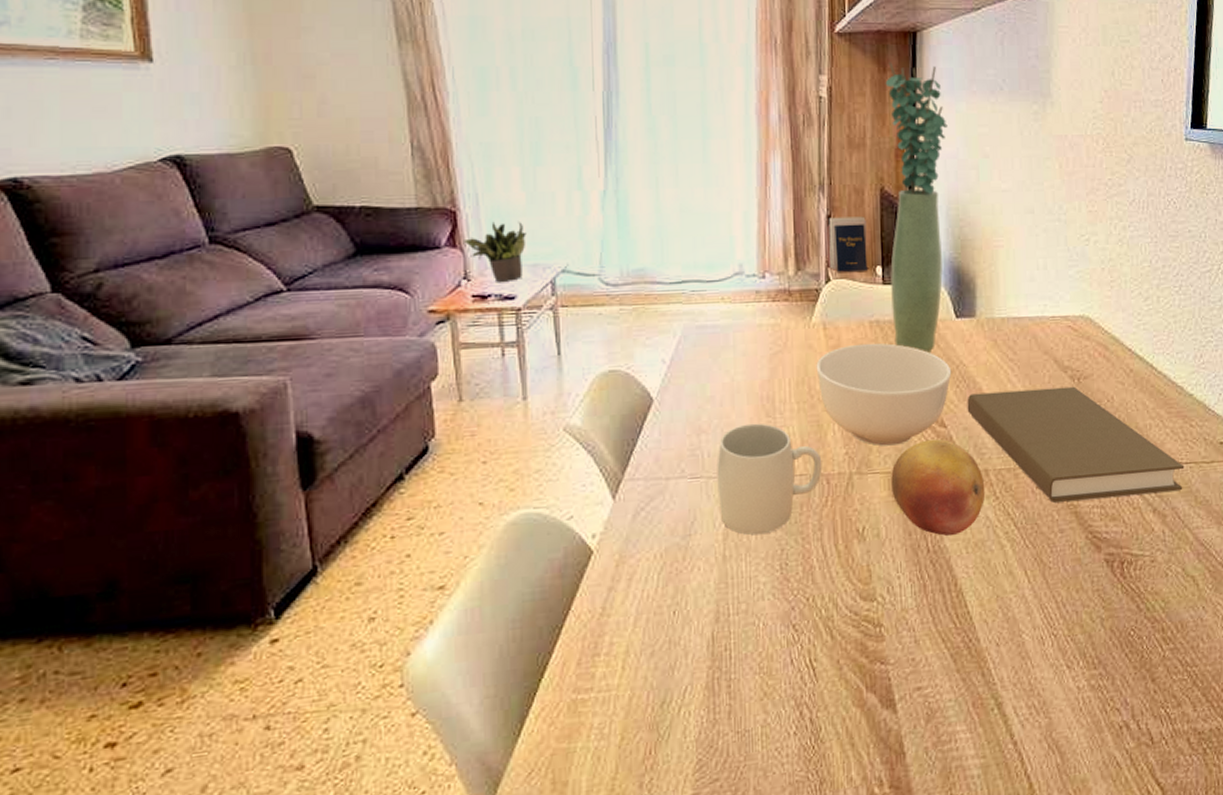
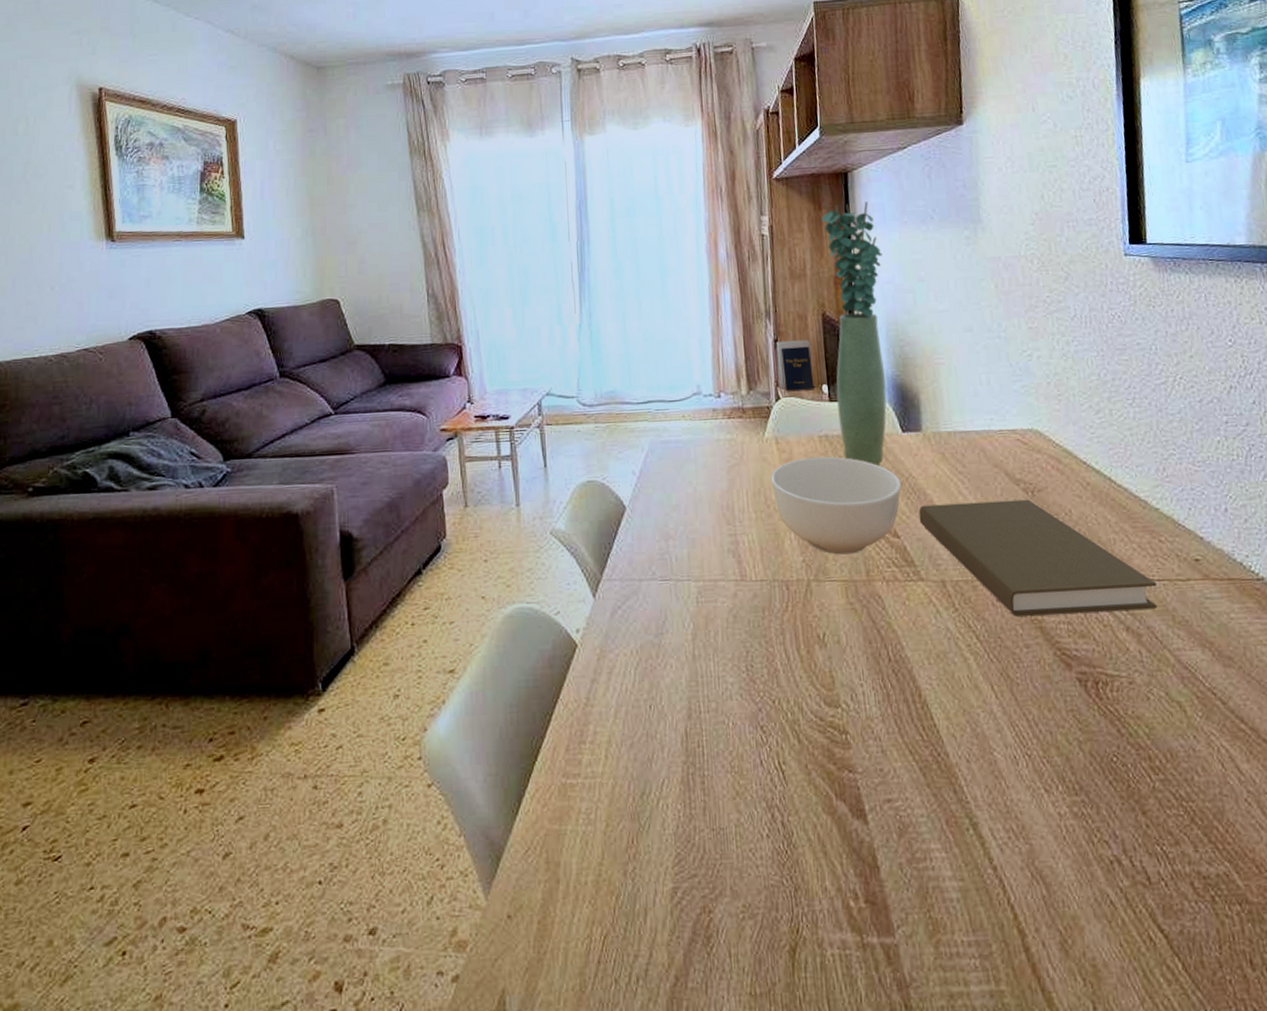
potted plant: present [463,221,526,282] -> none [467,353,517,404]
mug: present [715,423,823,535] -> none [683,530,782,637]
fruit: present [891,439,985,536] -> none [848,549,944,646]

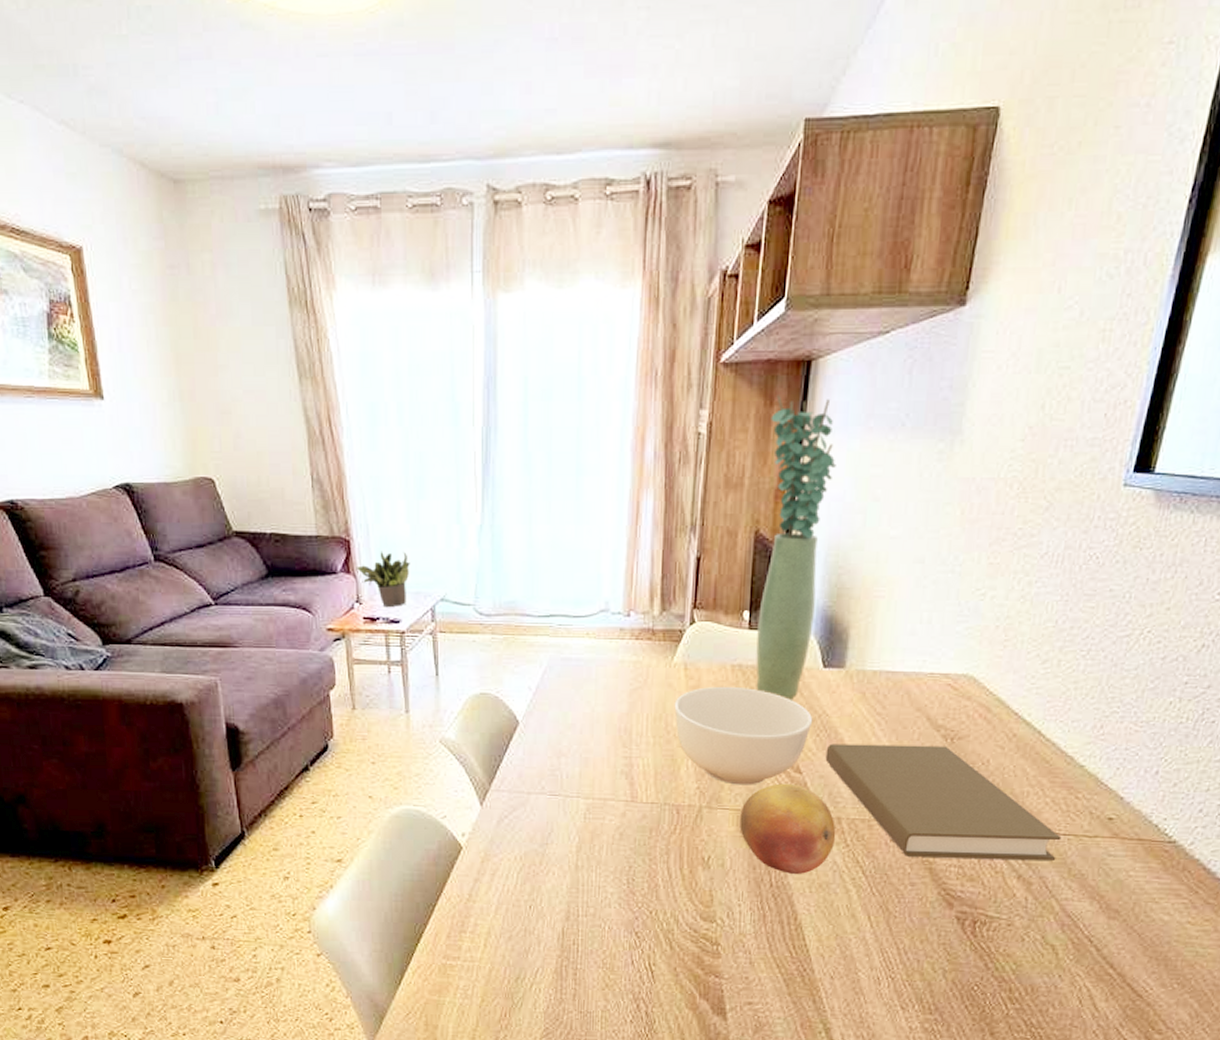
potted plant: none [467,353,517,404] -> present [355,551,410,606]
books: present [775,339,814,391] -> none [693,559,738,615]
fruit: none [848,549,944,646] -> present [739,783,836,874]

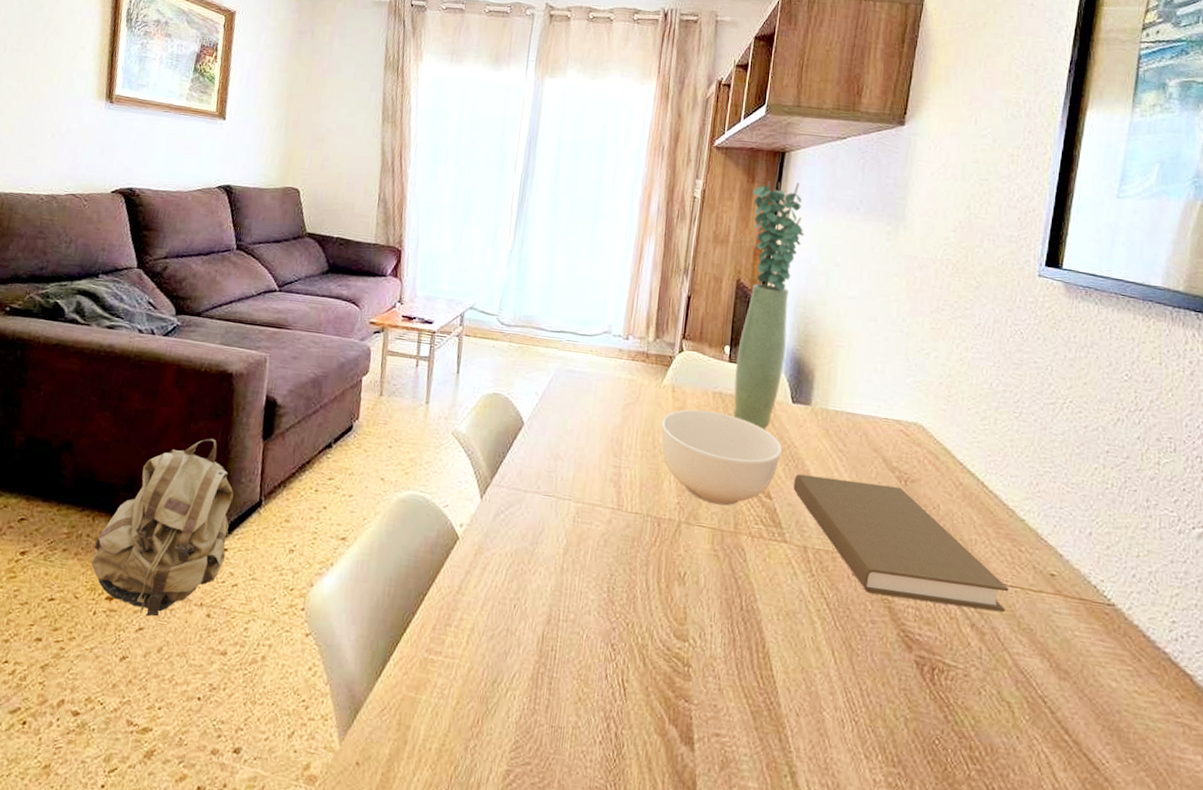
backpack: none [78,774,218,956] -> present [91,438,234,617]
potted plant: present [355,551,410,606] -> none [402,262,449,310]
fruit: present [739,783,836,874] -> none [714,507,803,600]

